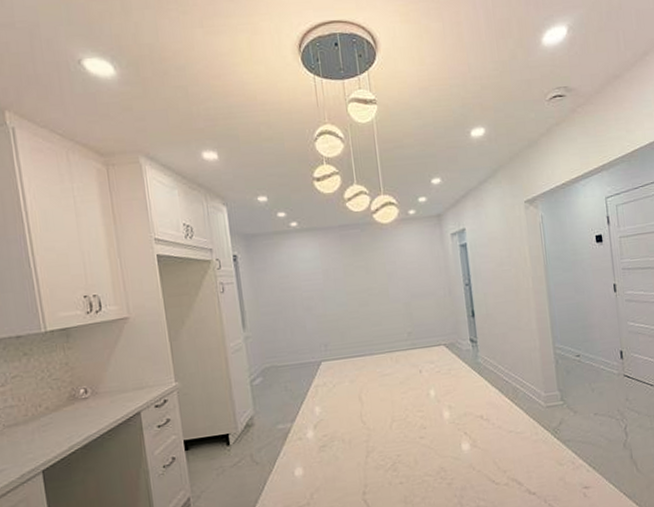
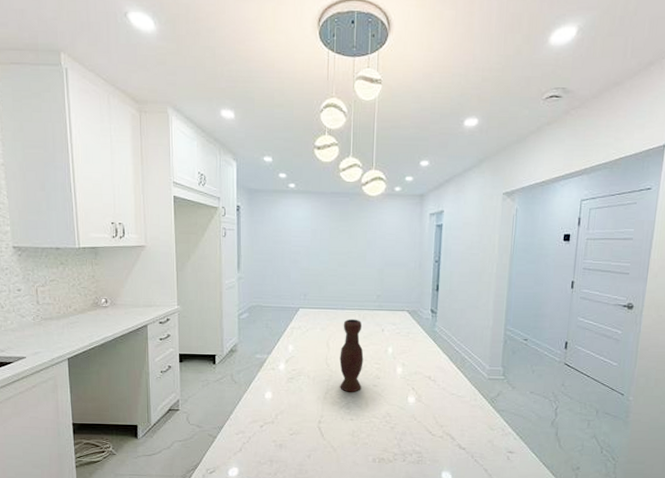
vase: none [374,363,407,451] -> present [339,319,364,392]

